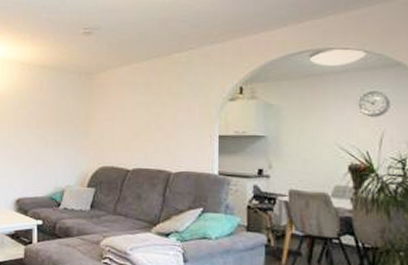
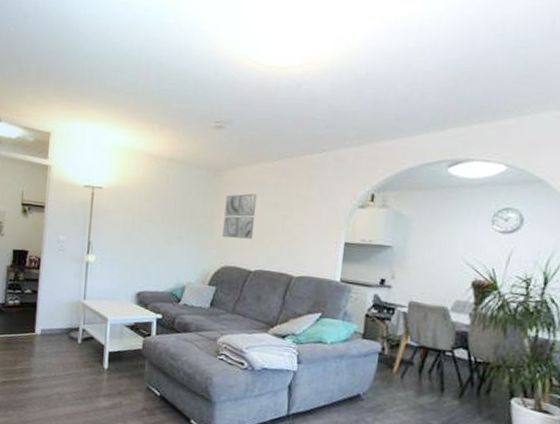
wall art: none [98,94,130,139] -> present [222,193,258,239]

